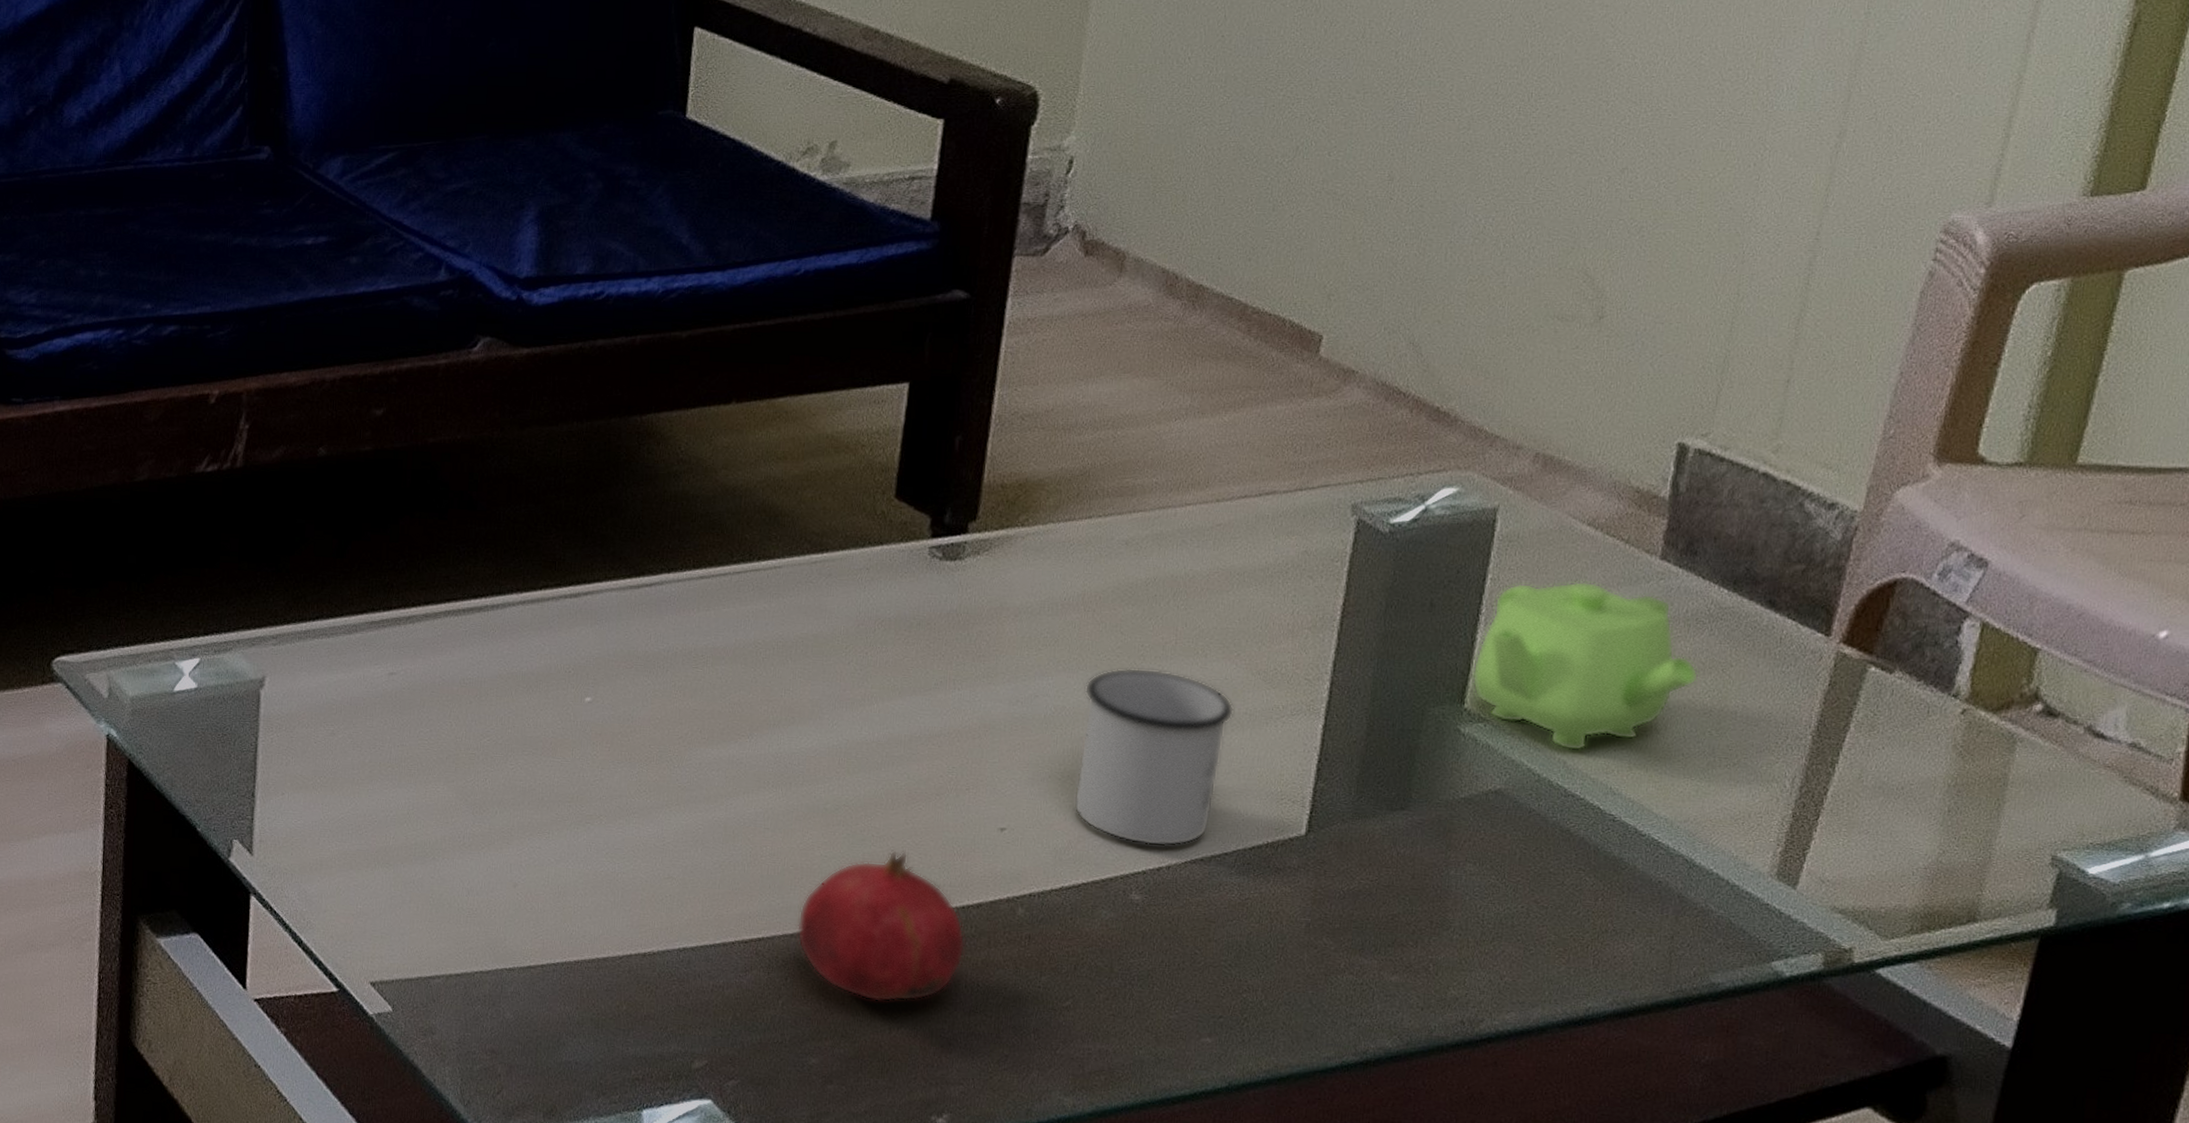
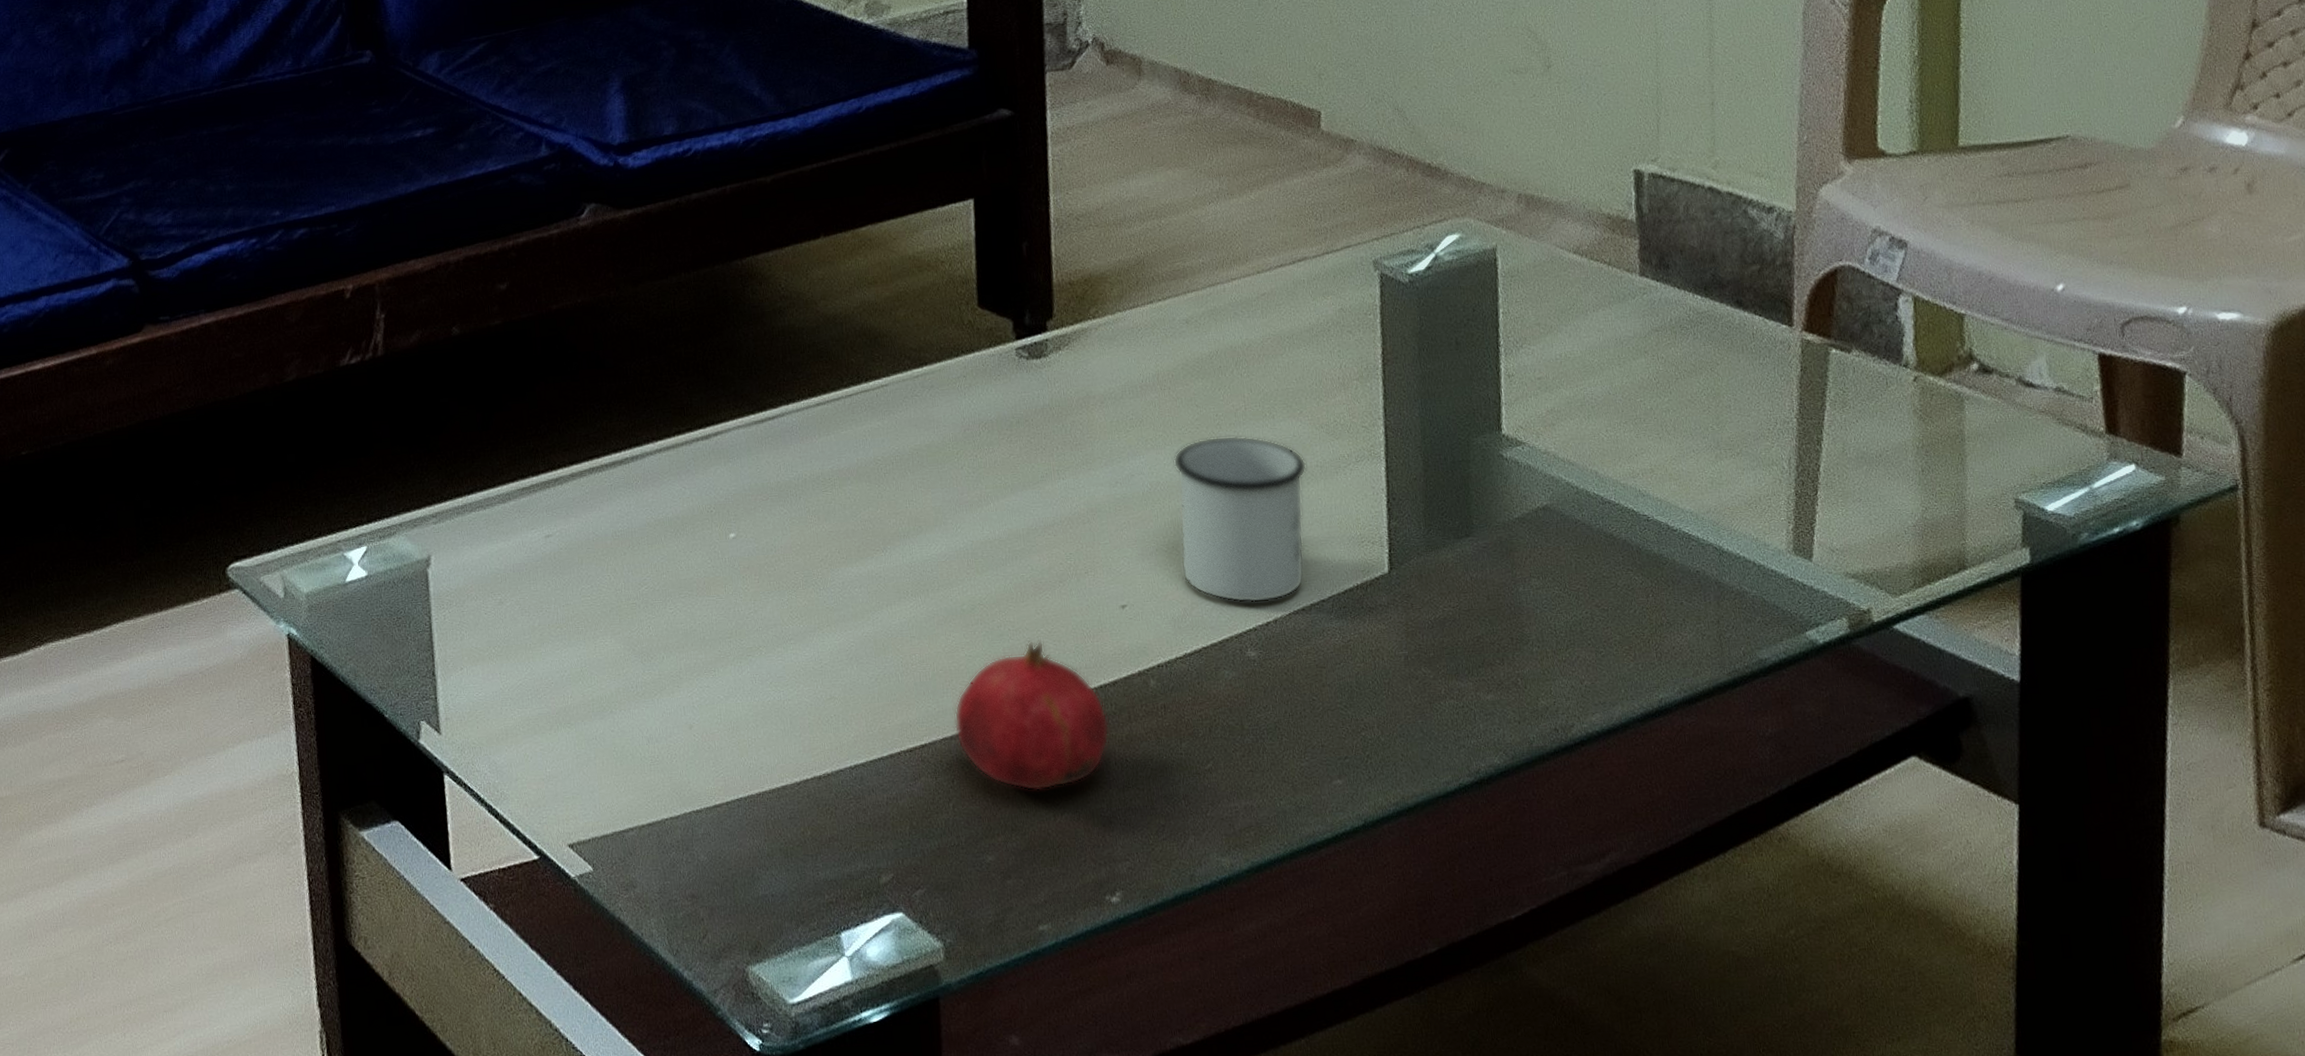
teapot: present [1472,581,1699,751] -> none [1502,304,1693,461]

